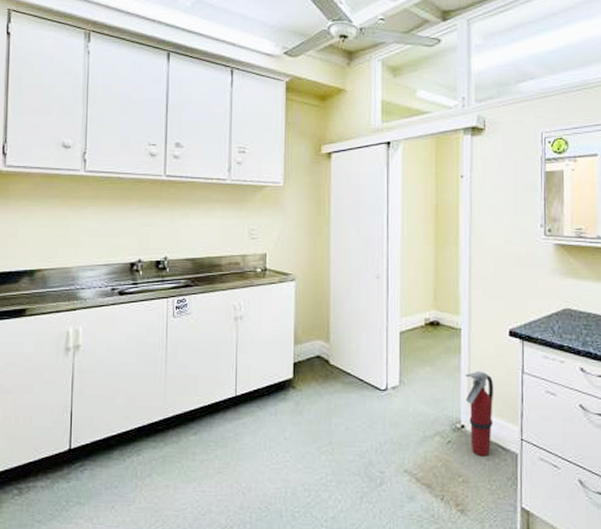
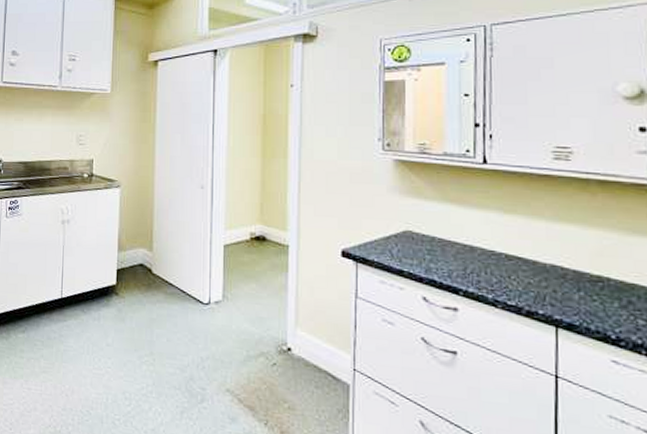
fire extinguisher: present [466,371,494,457] -> none [293,291,324,384]

